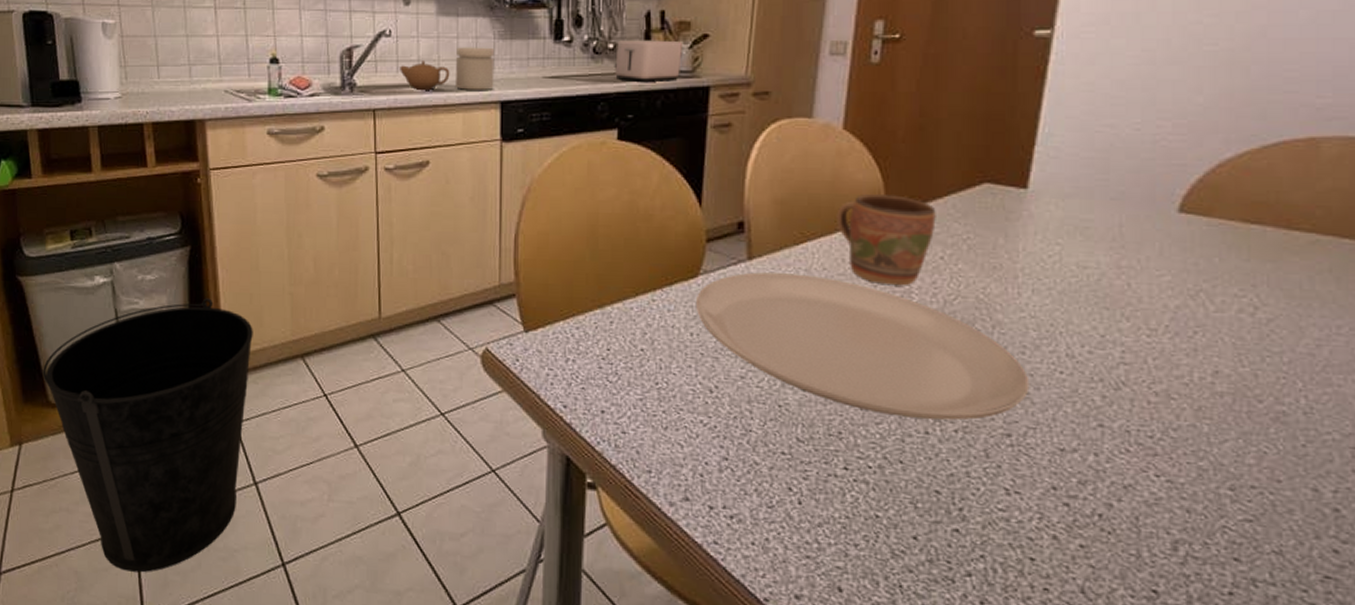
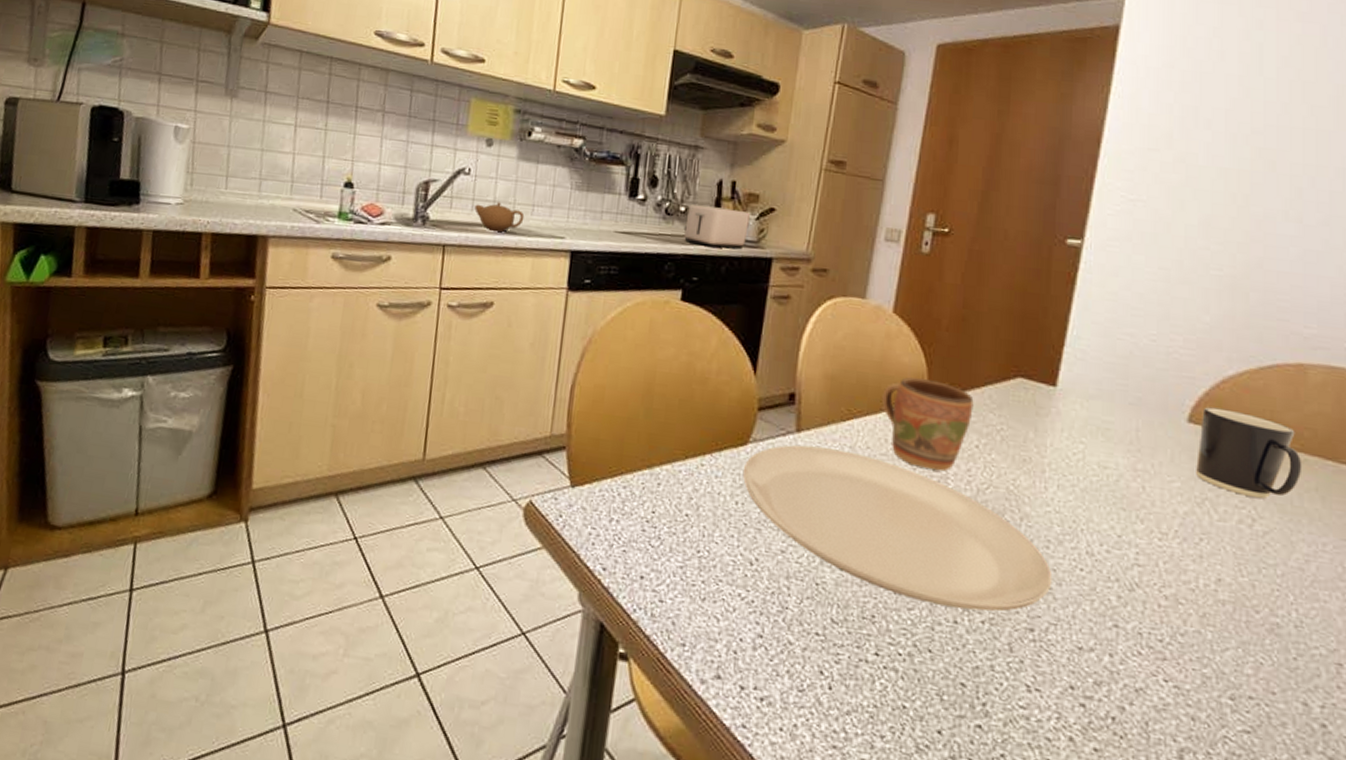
bucket: present [42,298,253,573] -> none [45,422,288,727]
jar: present [454,47,495,90] -> none [527,193,571,238]
mug: none [1189,194,1314,286] -> present [1196,406,1302,499]

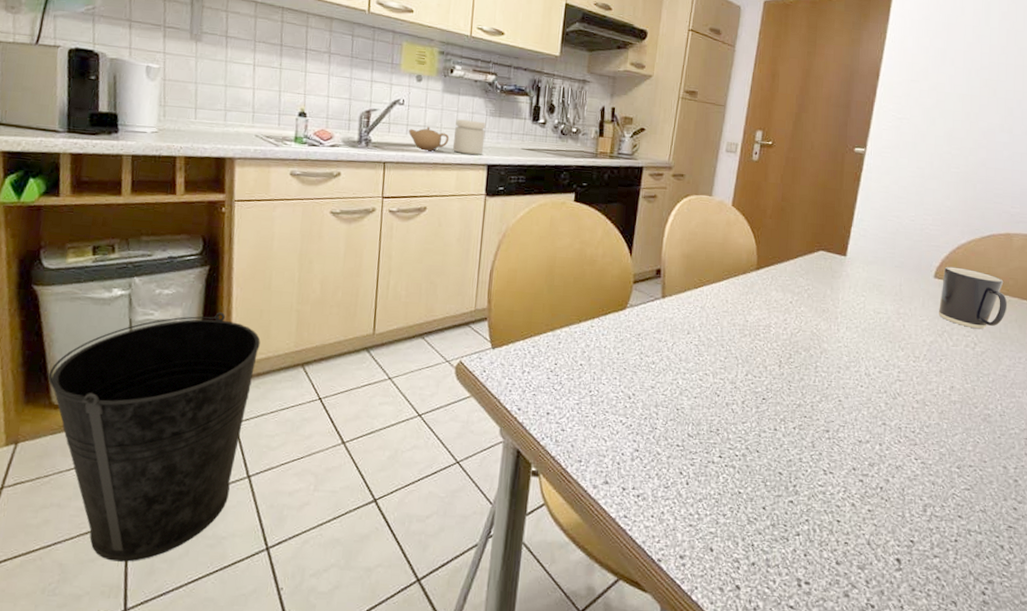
bucket: none [45,422,288,727] -> present [48,312,261,562]
jar: none [527,193,571,238] -> present [452,119,486,155]
toaster: present [683,204,750,249] -> none [575,126,626,160]
plate: present [742,444,1053,612] -> none [622,307,842,420]
mug: present [882,377,974,471] -> none [724,254,789,322]

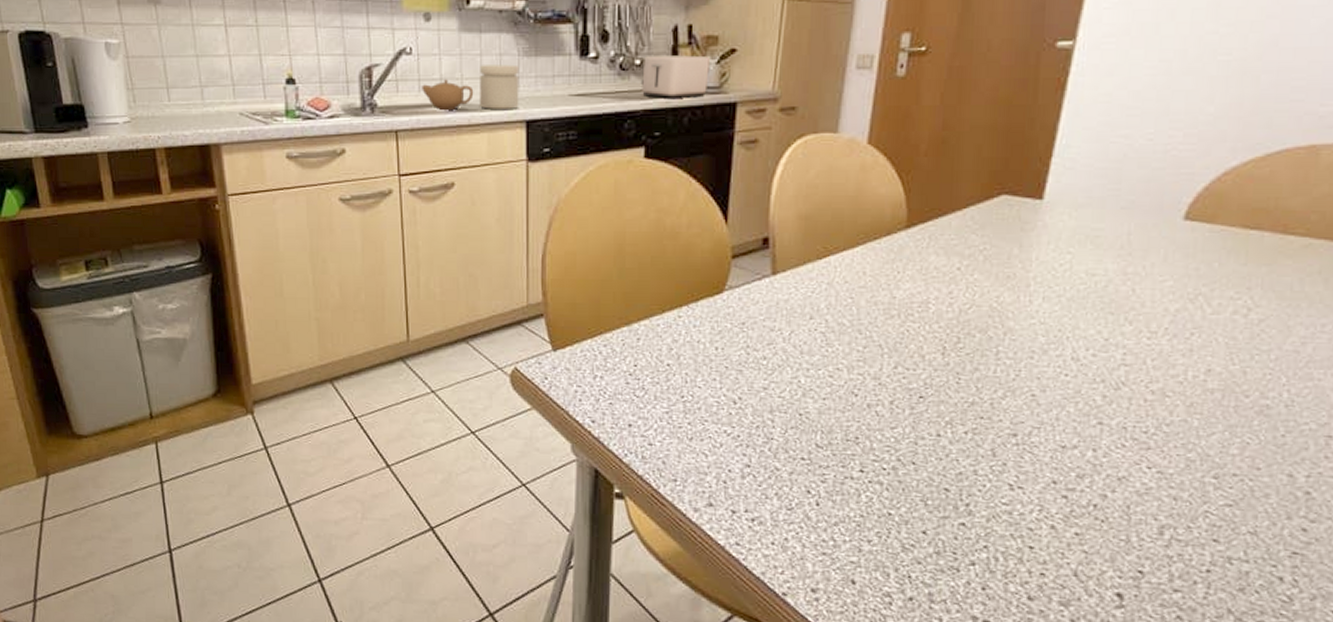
bucket: present [48,312,261,562] -> none [65,325,280,594]
toaster: none [575,126,626,160] -> present [640,55,710,100]
mug: present [939,266,1008,329] -> none [1190,202,1307,288]

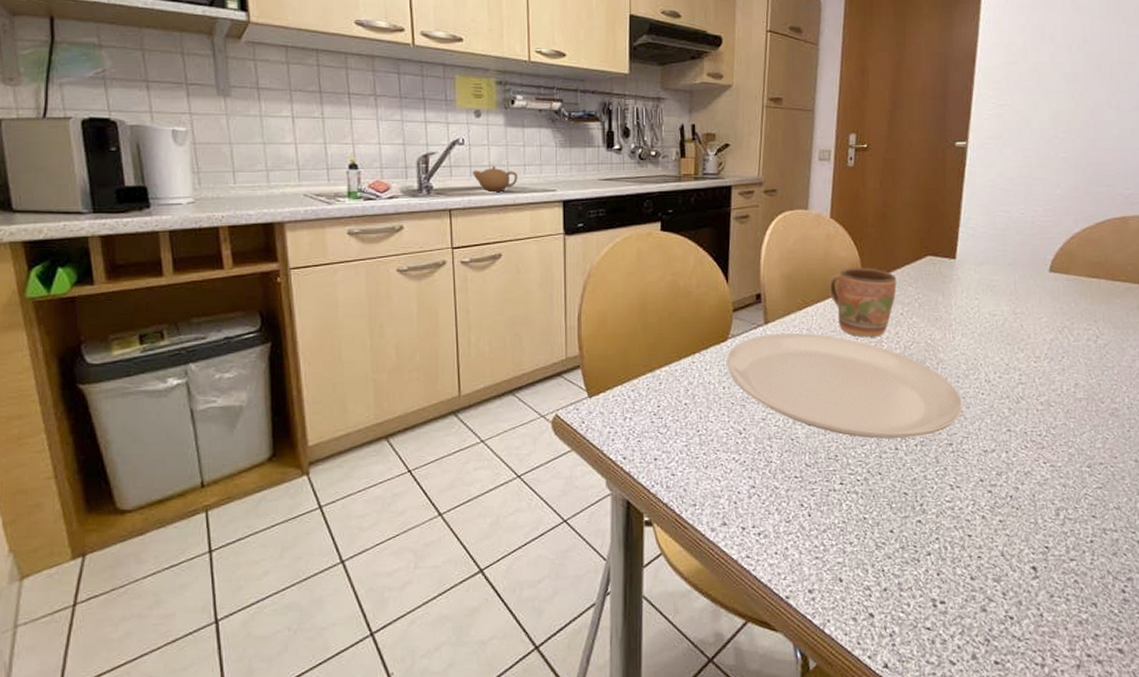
jar: present [479,64,519,109] -> none [522,154,557,191]
toaster: present [640,55,710,100] -> none [656,148,709,184]
plate: none [720,287,1037,423] -> present [726,333,963,439]
mug: none [859,208,955,297] -> present [828,268,897,338]

